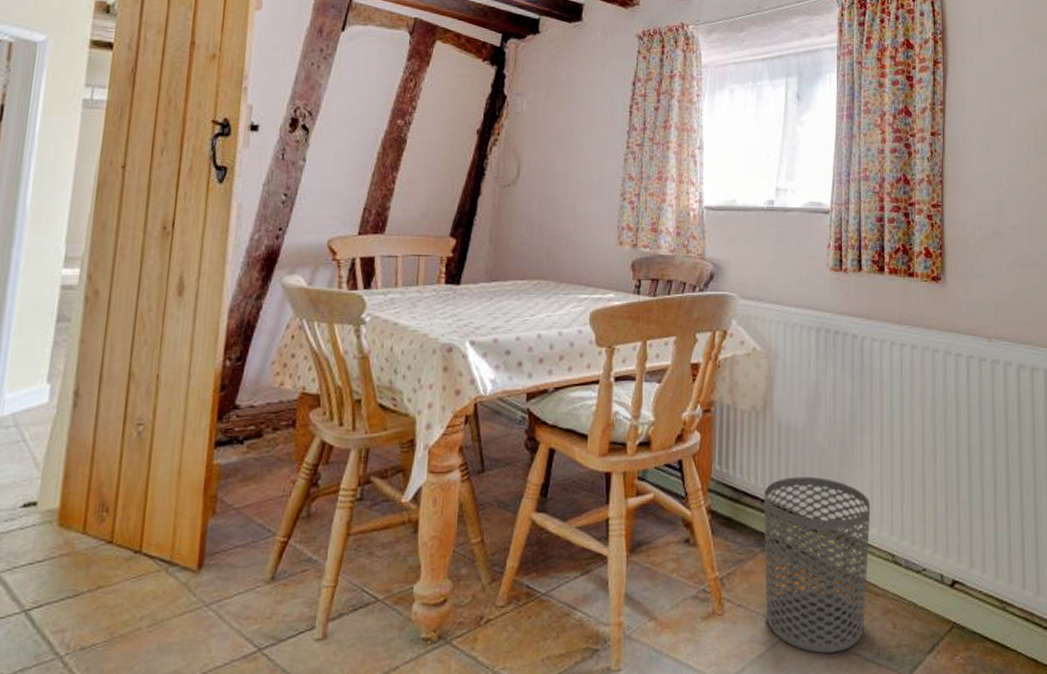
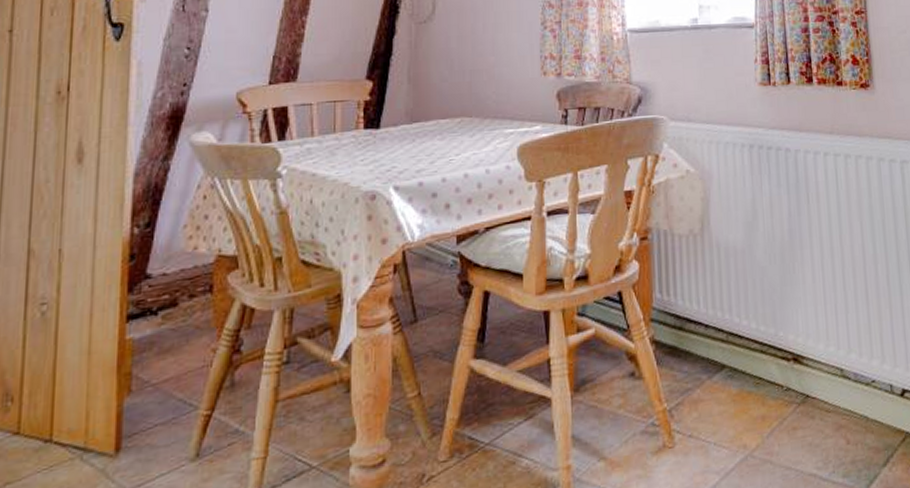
waste bin: present [763,476,871,653] -> none [707,296,818,478]

